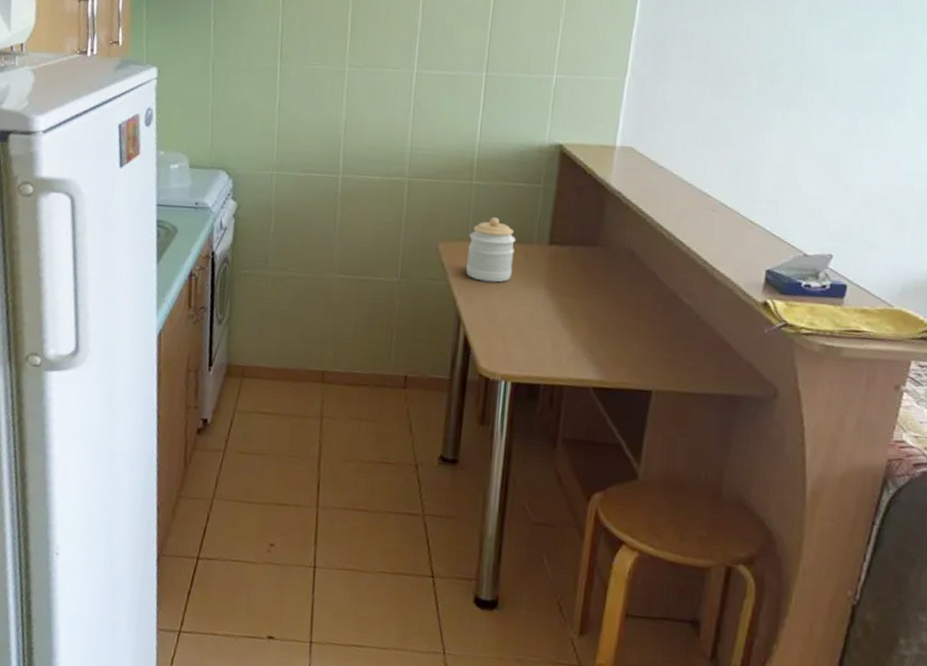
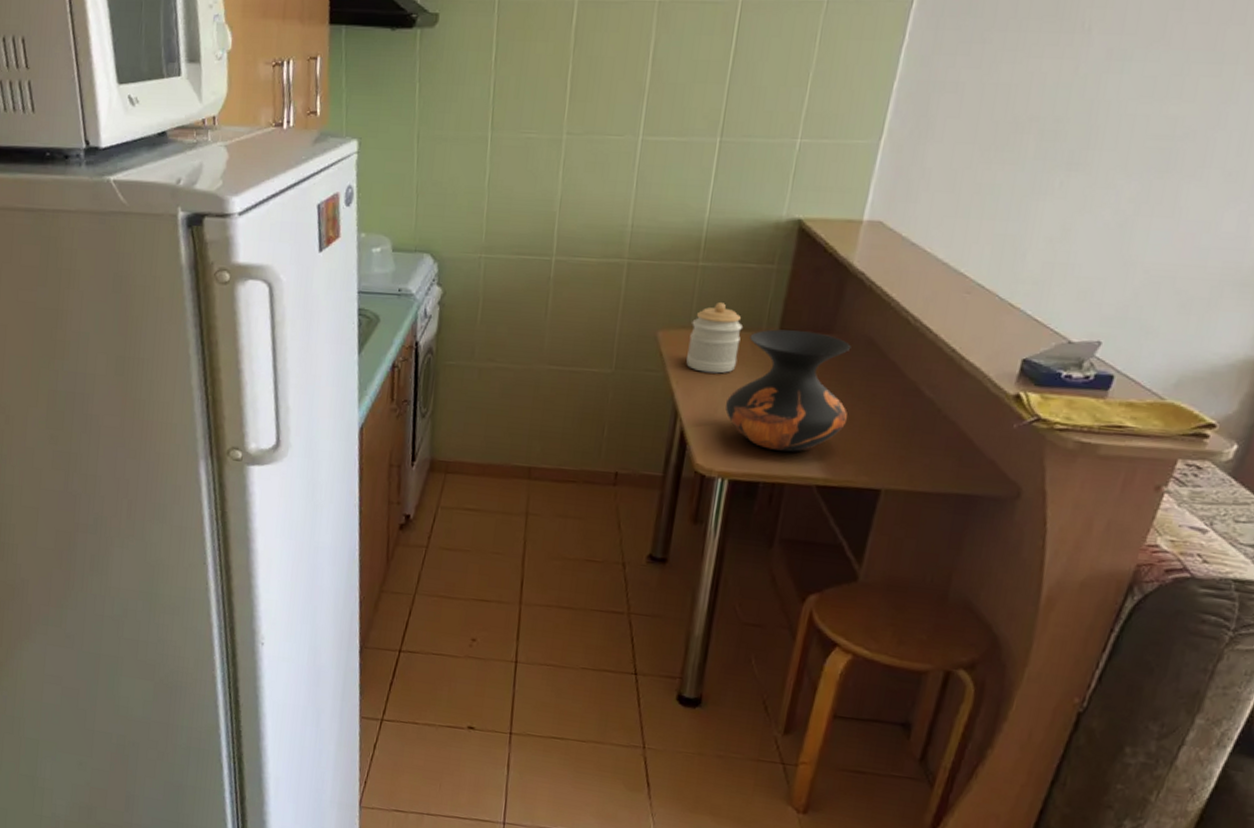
vase: none [505,242,617,356] -> present [725,329,852,452]

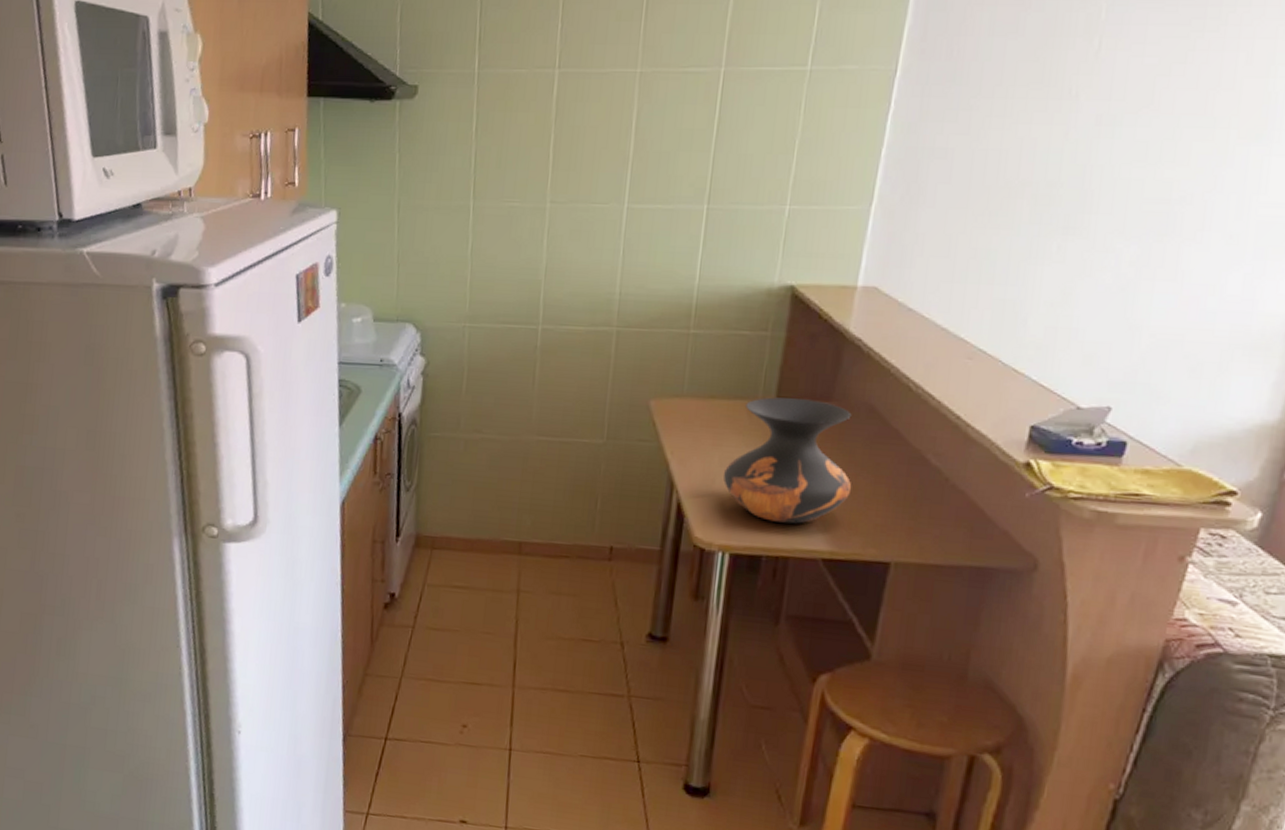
jar: present [686,302,744,374] -> none [681,370,739,443]

